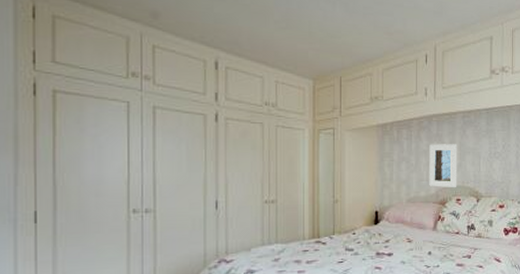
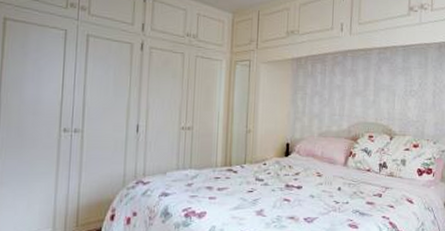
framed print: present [429,144,458,187] -> none [341,79,372,124]

